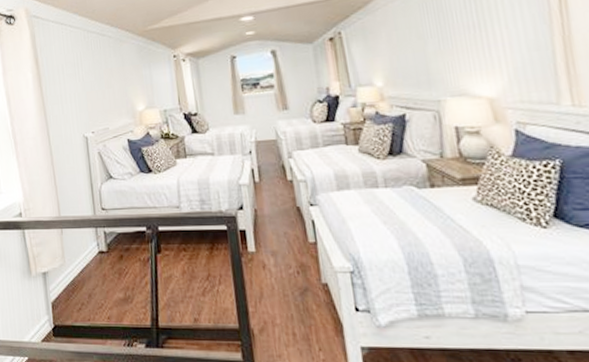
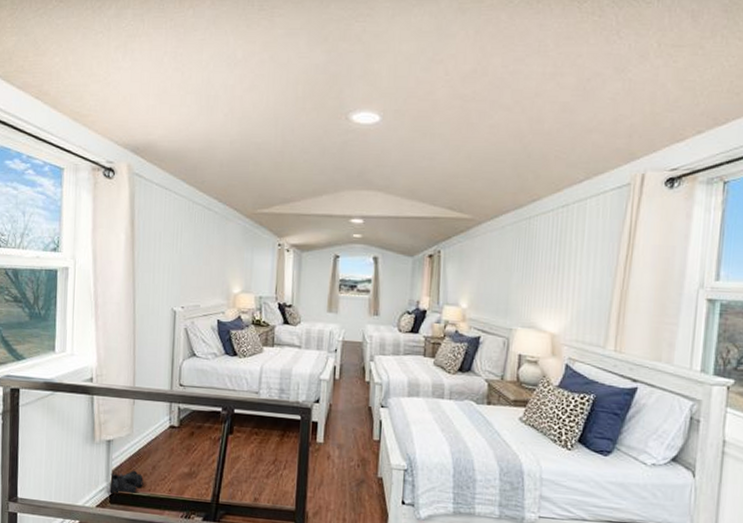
boots: none [50,300,82,328] -> present [109,470,144,495]

